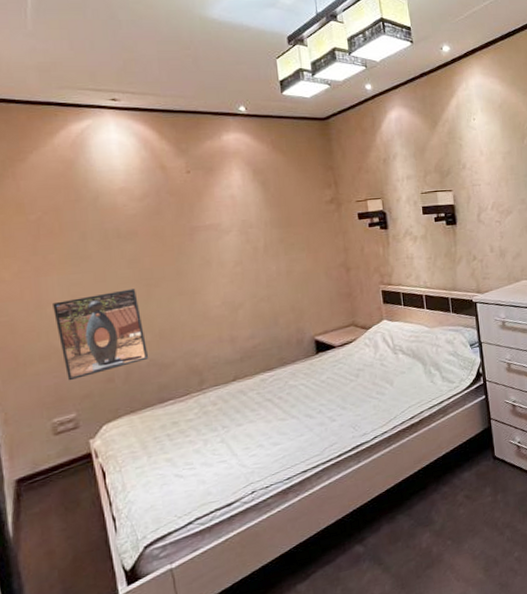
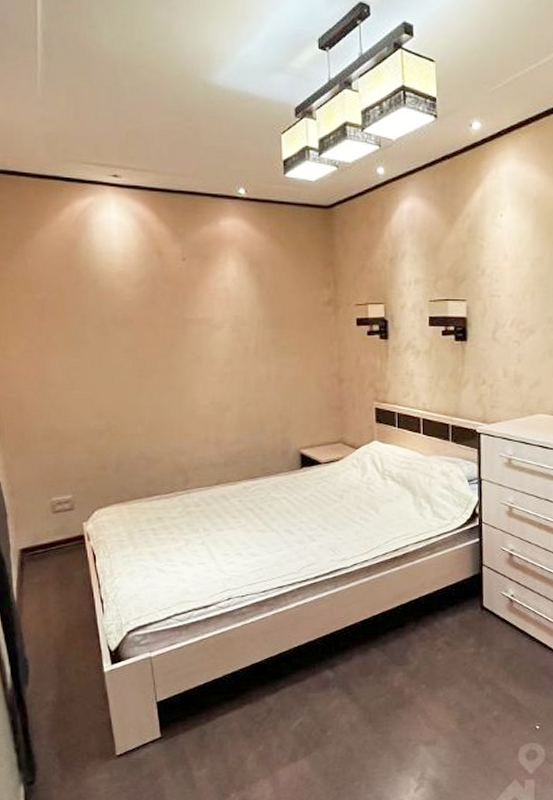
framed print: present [53,289,149,381] -> none [54,379,139,463]

